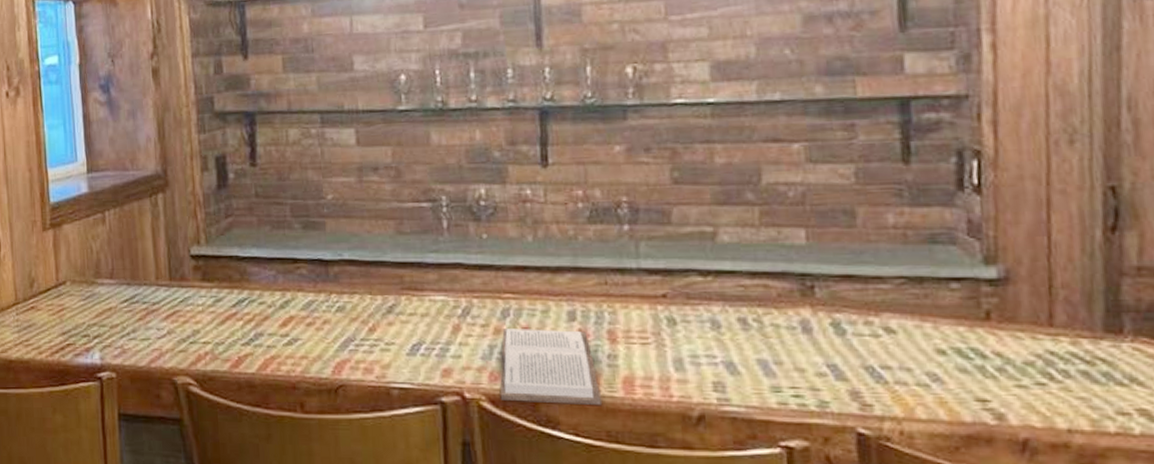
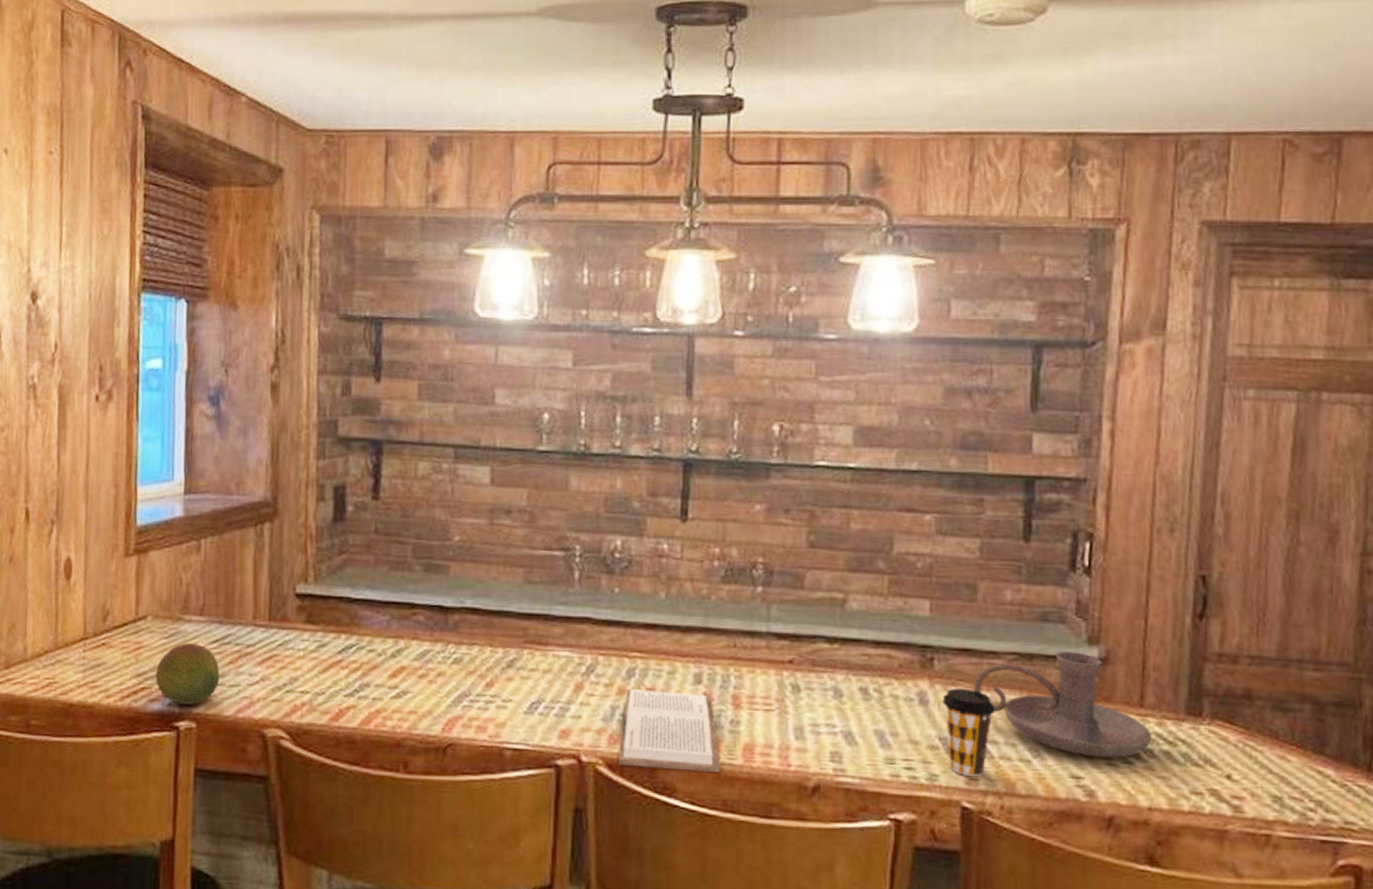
fruit: none [78,304,133,357] -> present [156,643,221,705]
coffee cup: none [827,314,886,403] -> present [942,687,995,777]
candle holder: none [859,273,1066,380] -> present [973,651,1152,759]

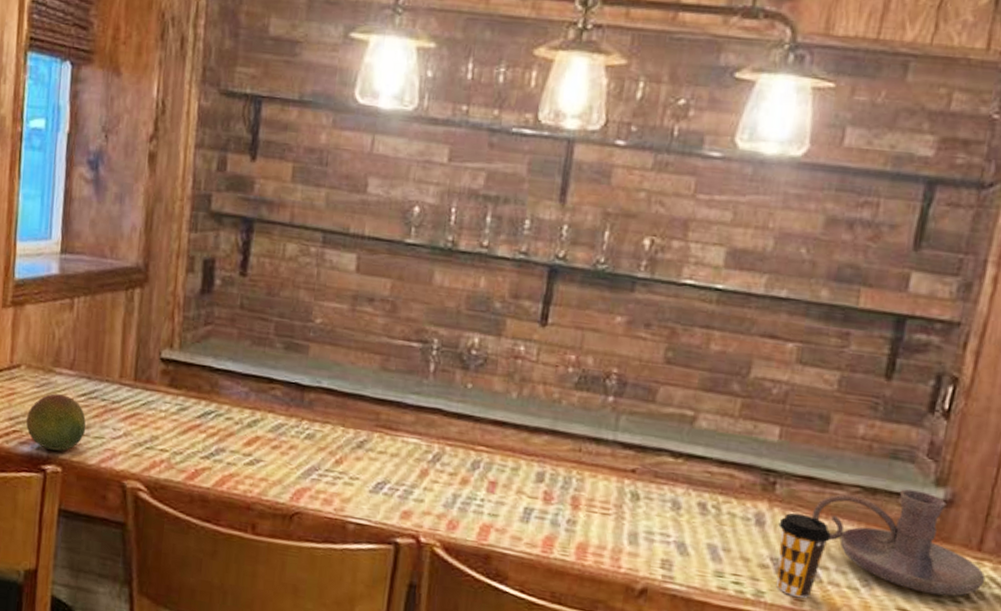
book: present [618,689,721,772] -> none [454,480,554,566]

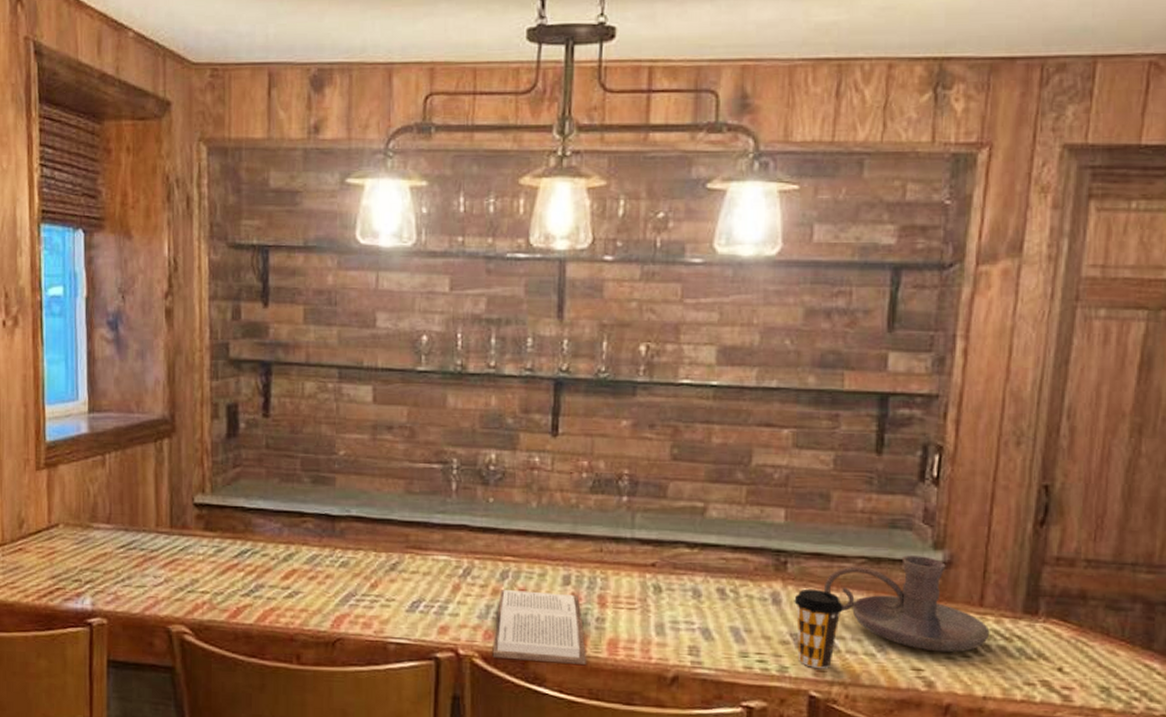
fruit: present [26,393,87,451] -> none [69,548,128,604]
book: none [454,480,554,566] -> present [492,590,587,664]

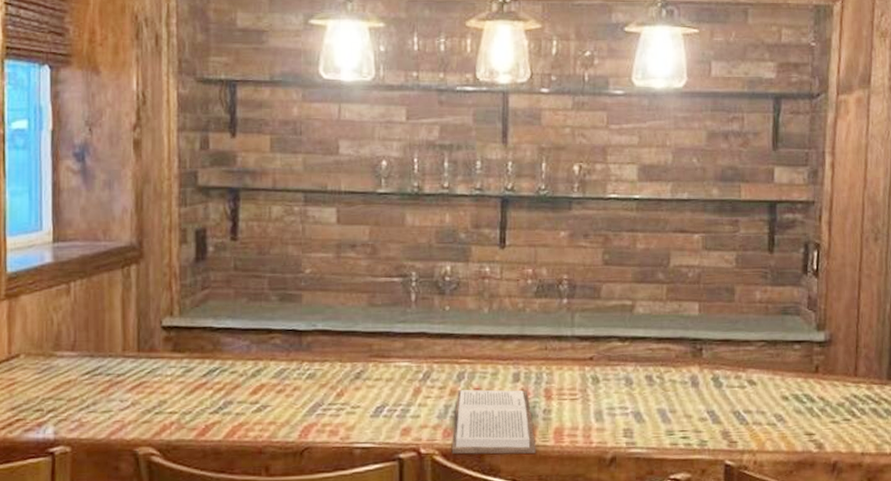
coffee cup: present [794,588,843,669] -> none [709,370,749,441]
candle holder: present [823,555,990,653] -> none [732,337,864,418]

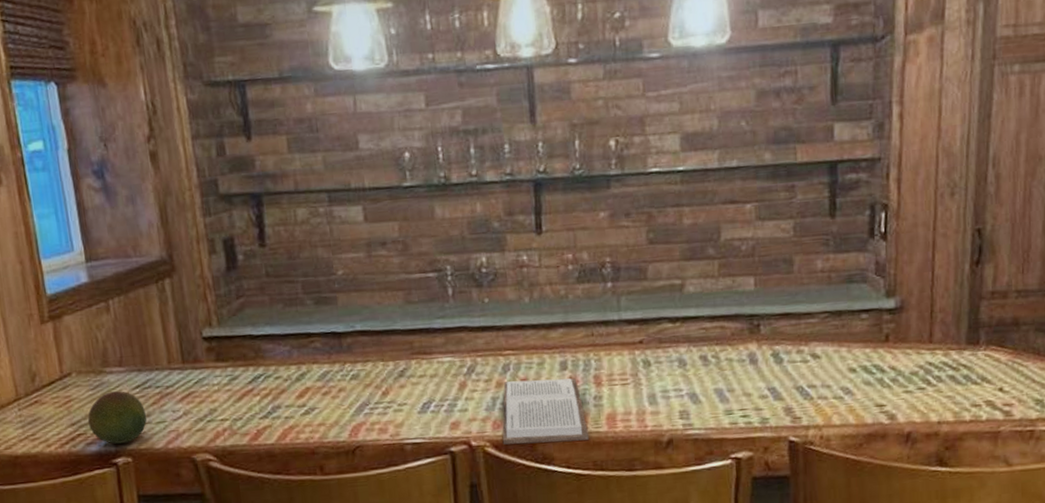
fruit: none [30,376,93,432] -> present [88,391,147,444]

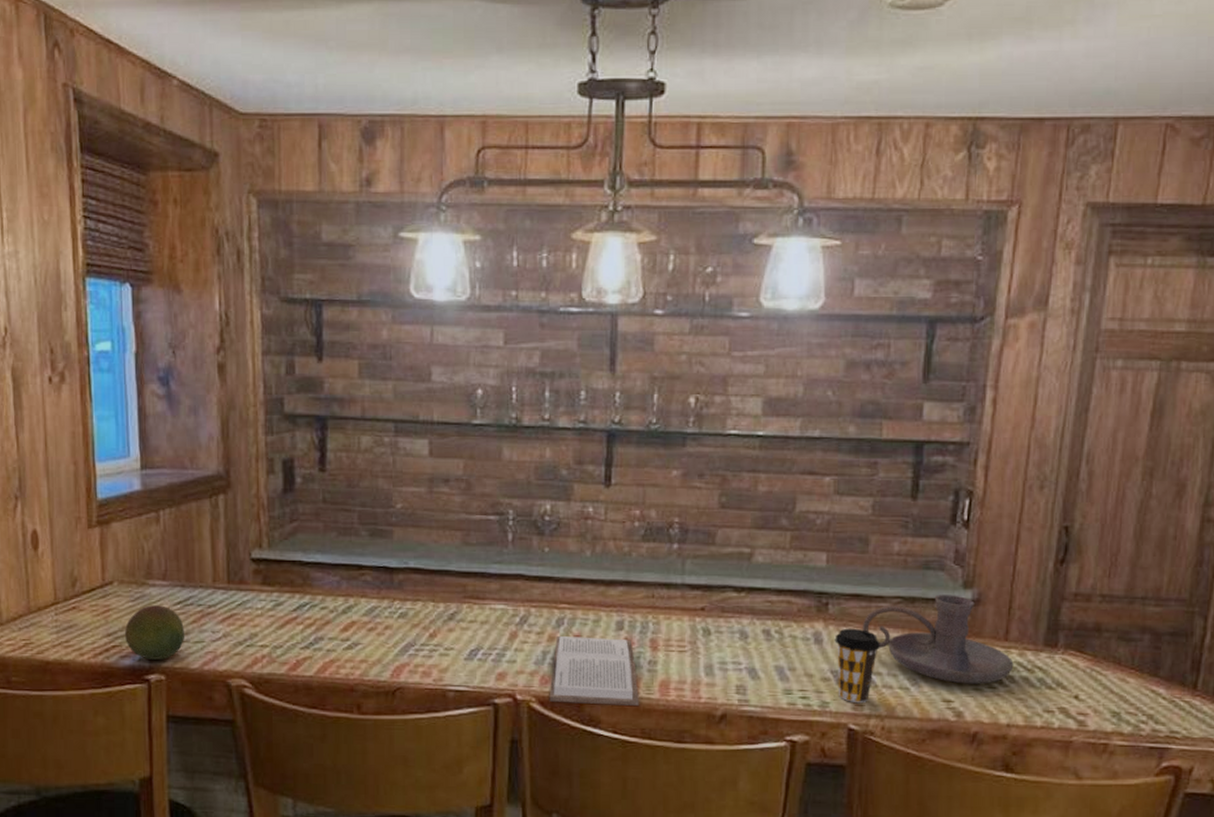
coffee cup: none [769,345,812,417] -> present [834,628,880,704]
candle holder: none [793,304,940,388] -> present [862,595,1014,684]

